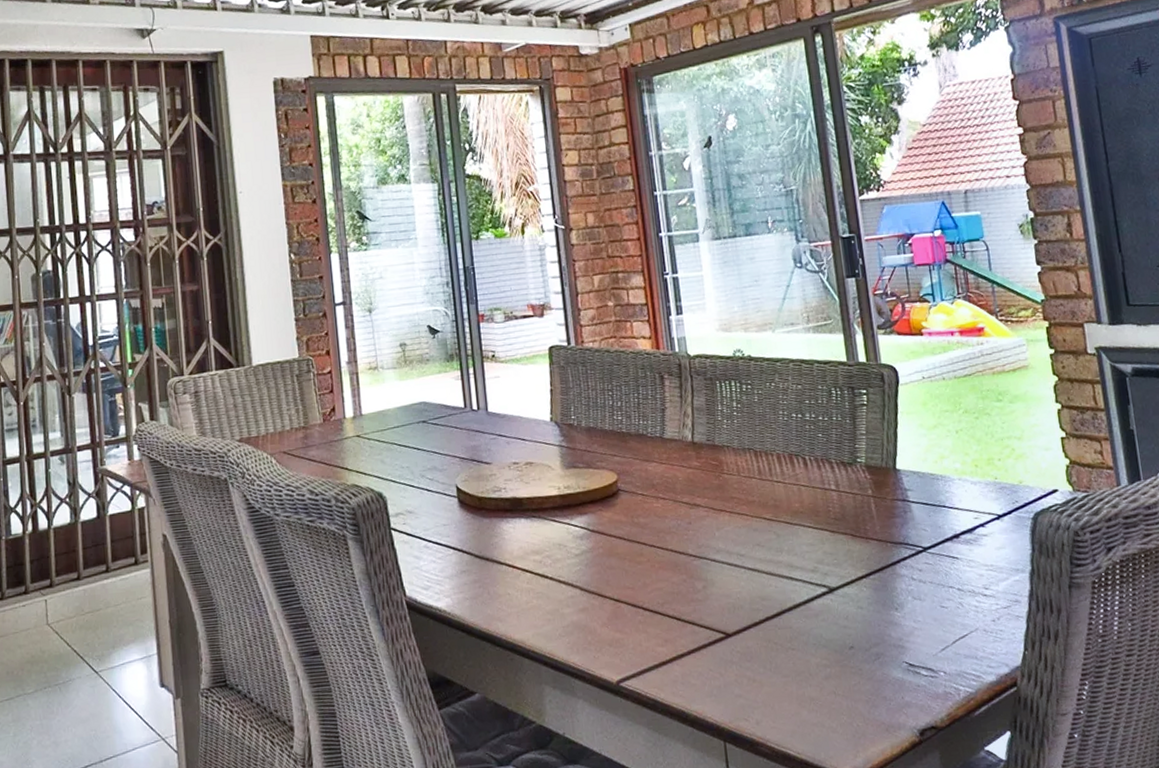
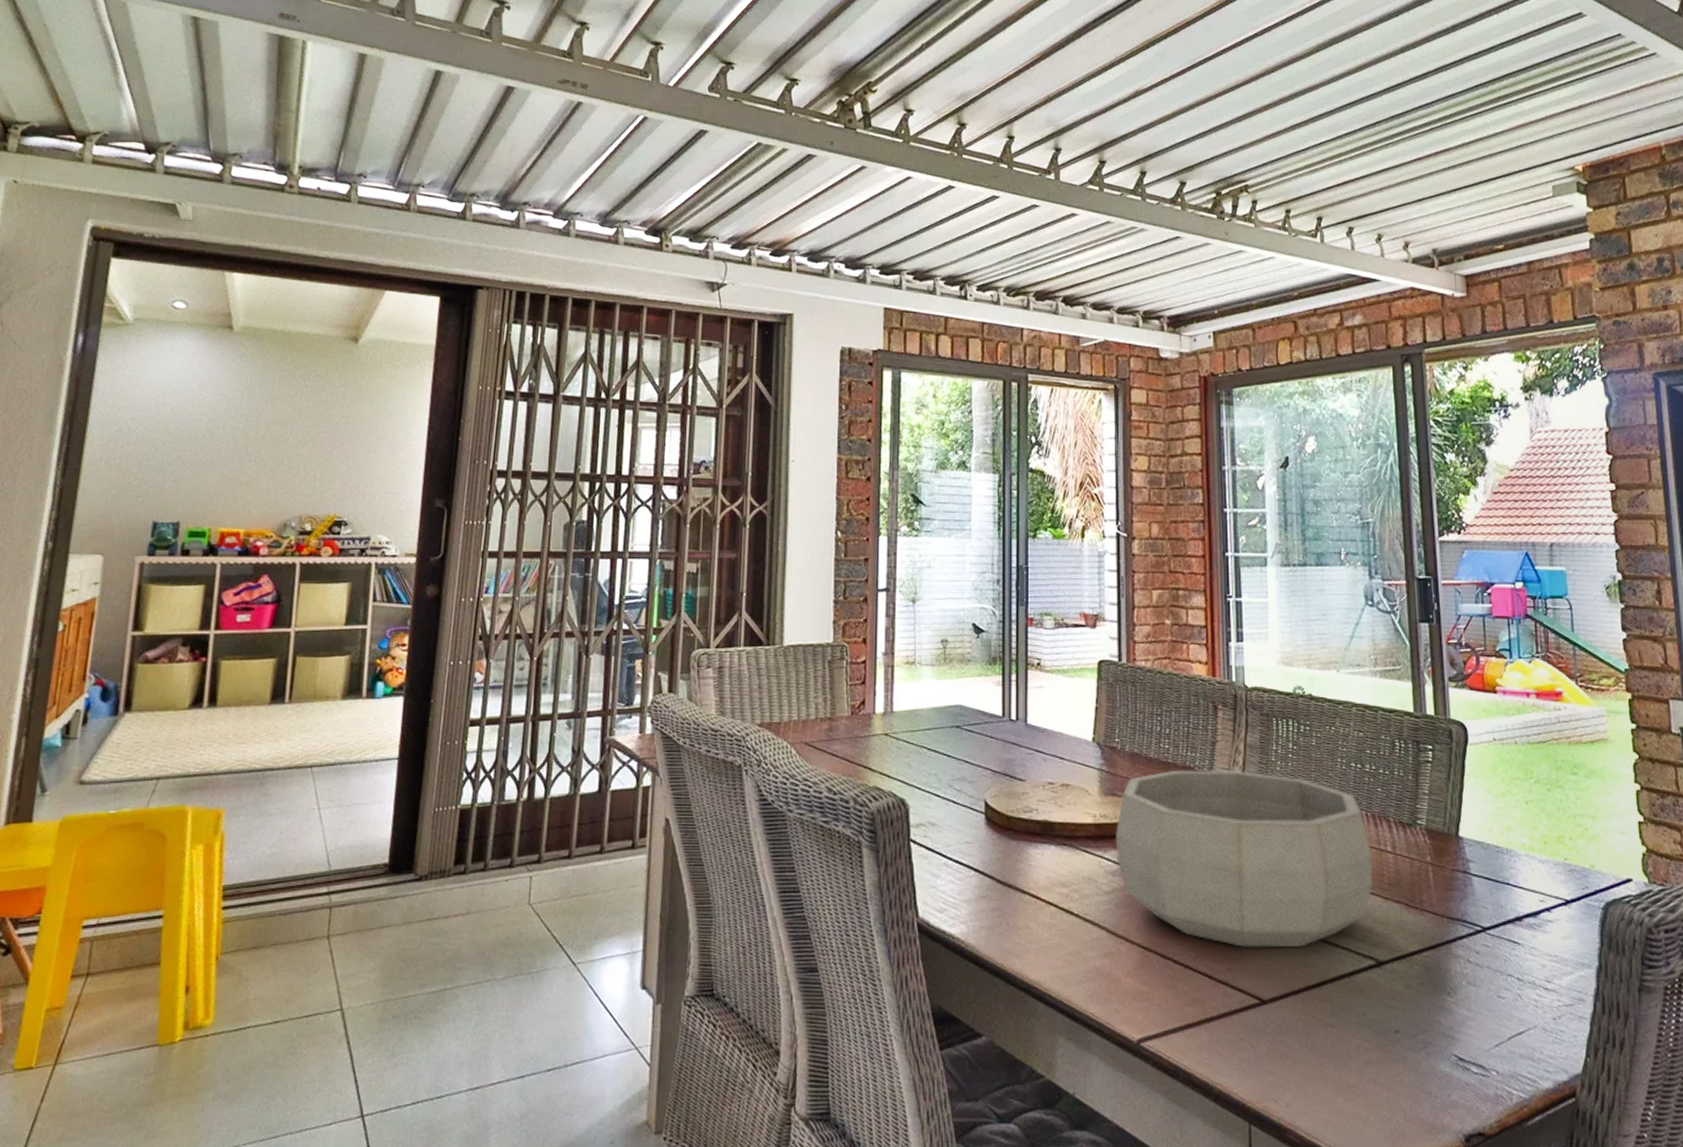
decorative bowl: none [579,432,821,590] -> present [1115,770,1374,948]

